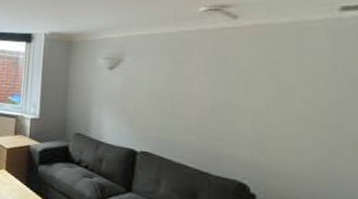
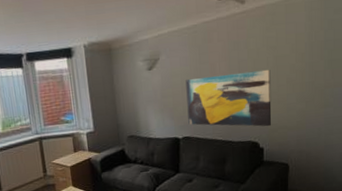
wall art: none [150,88,271,169] -> present [186,69,272,127]

